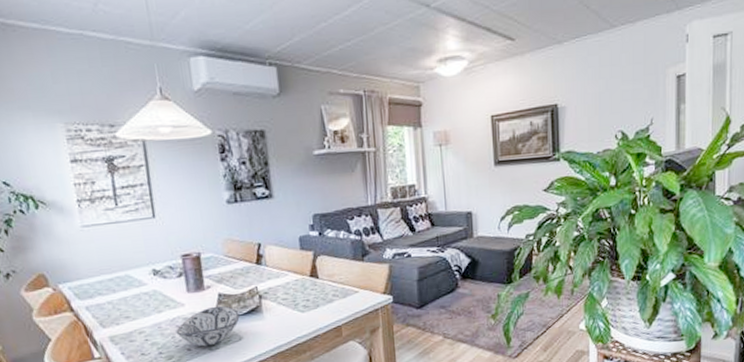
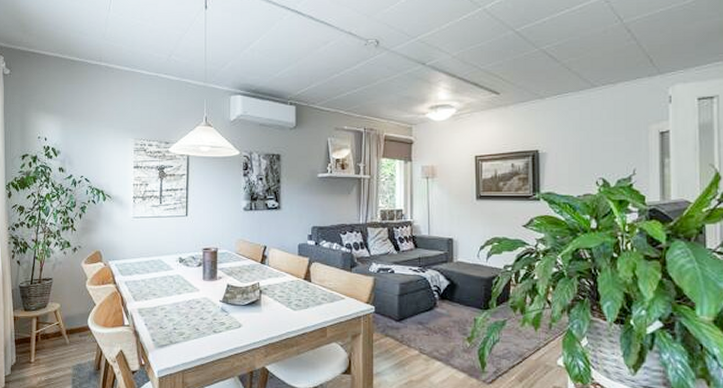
decorative bowl: present [176,305,240,347] -> none [189,294,242,329]

